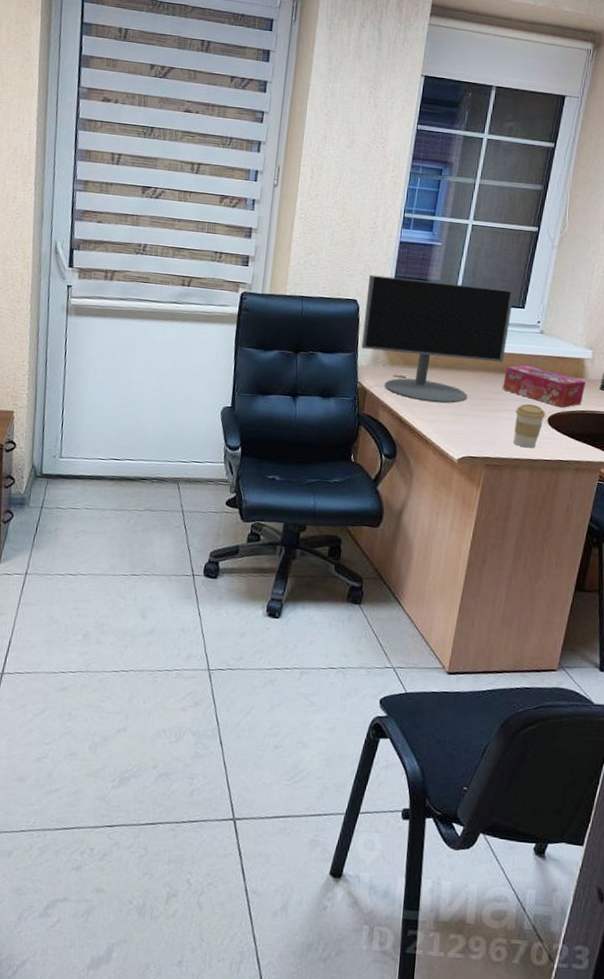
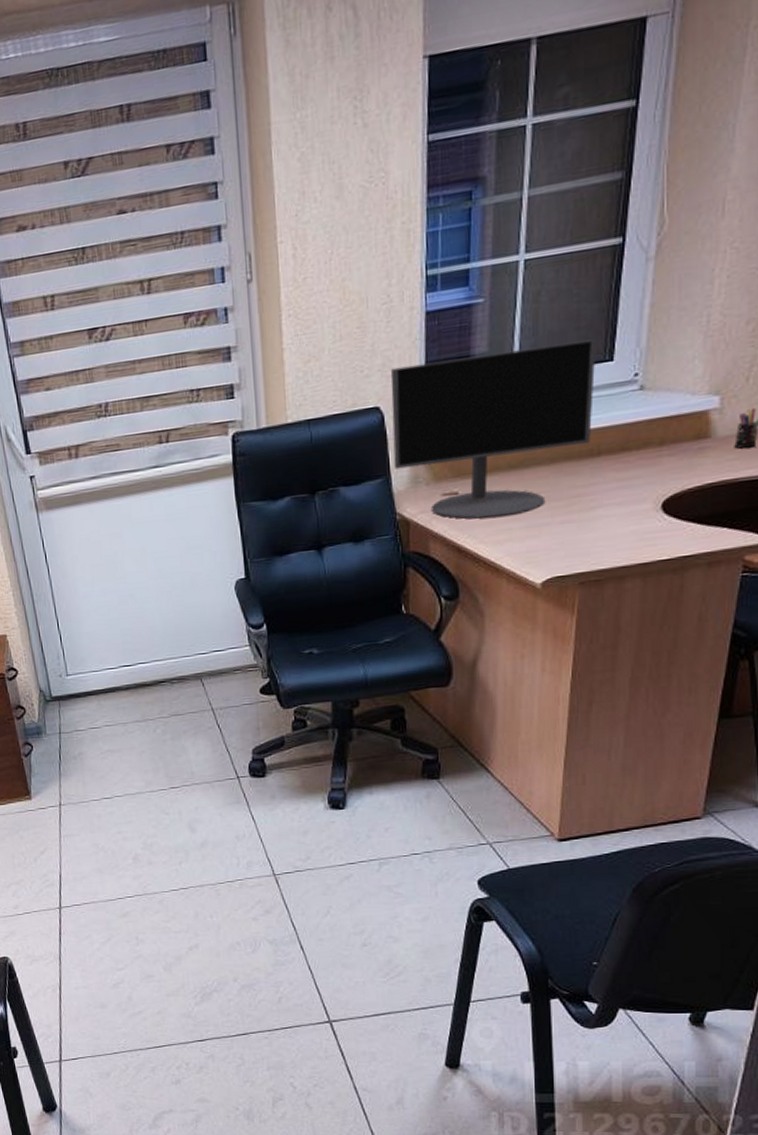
tissue box: present [503,365,586,408] -> none [593,438,713,487]
coffee cup: present [513,403,546,448] -> none [615,489,658,550]

